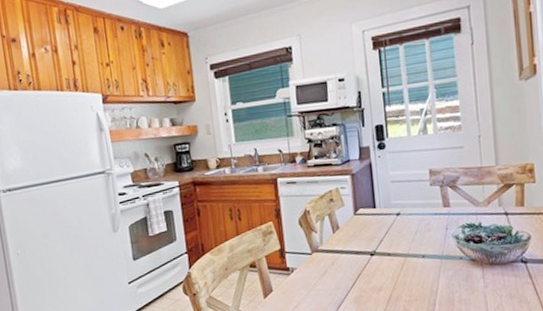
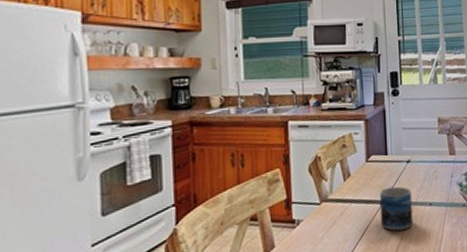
mug: none [369,238,406,281] -> present [379,186,414,231]

